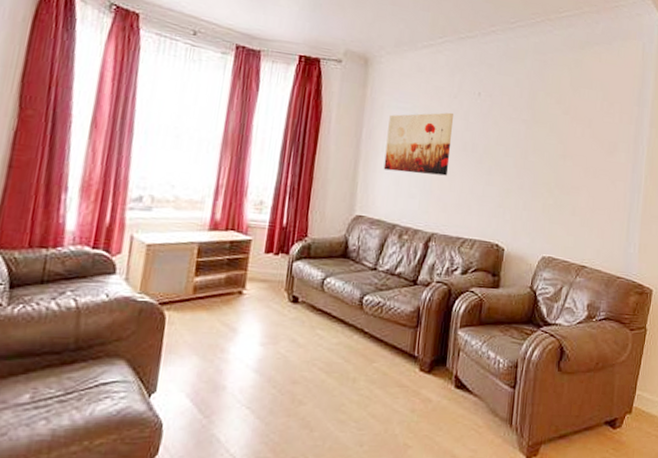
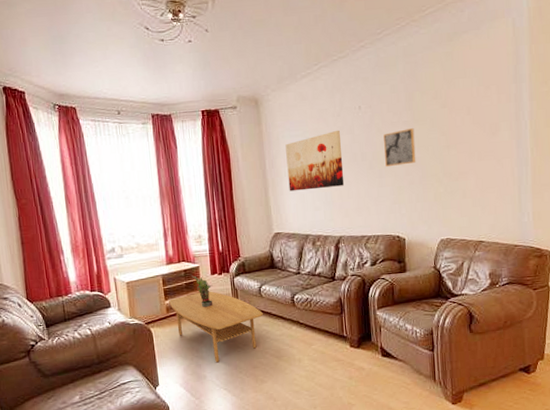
coffee table: none [198,272,320,370] -> present [168,291,263,363]
potted plant: none [238,250,264,294] -> present [192,276,213,307]
wall art: none [496,128,533,167] -> present [384,128,416,167]

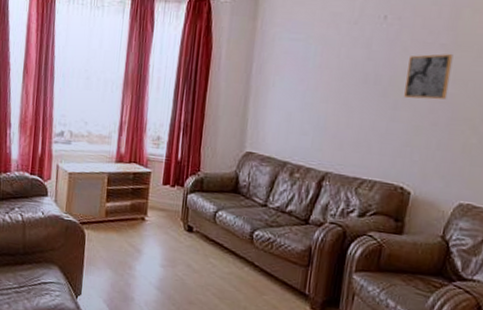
coffee table: present [168,291,263,363] -> none [109,201,213,287]
potted plant: present [192,276,213,307] -> none [140,181,162,221]
wall art: present [285,130,345,192] -> none [274,41,353,111]

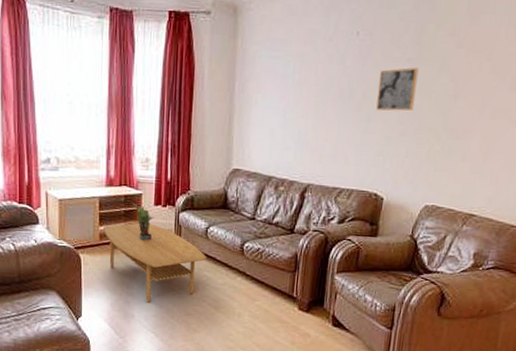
coffee table: none [109,201,213,287] -> present [102,222,206,303]
potted plant: none [140,181,162,221] -> present [132,203,155,241]

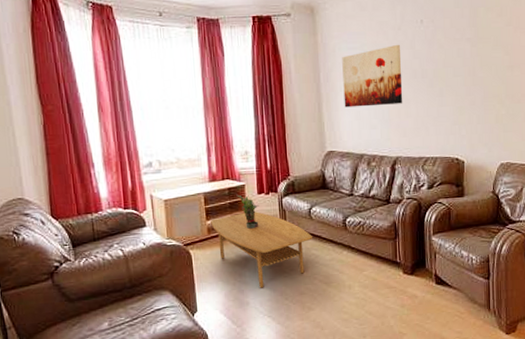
wall art: none [257,57,329,126] -> present [342,44,403,108]
wall art: present [376,67,419,111] -> none [446,46,478,86]

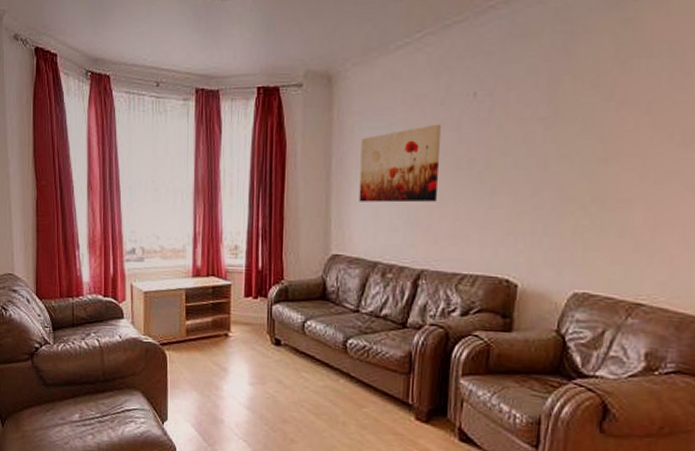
coffee table: present [210,211,312,288] -> none [189,316,304,407]
potted plant: present [236,194,259,229] -> none [221,295,245,337]

